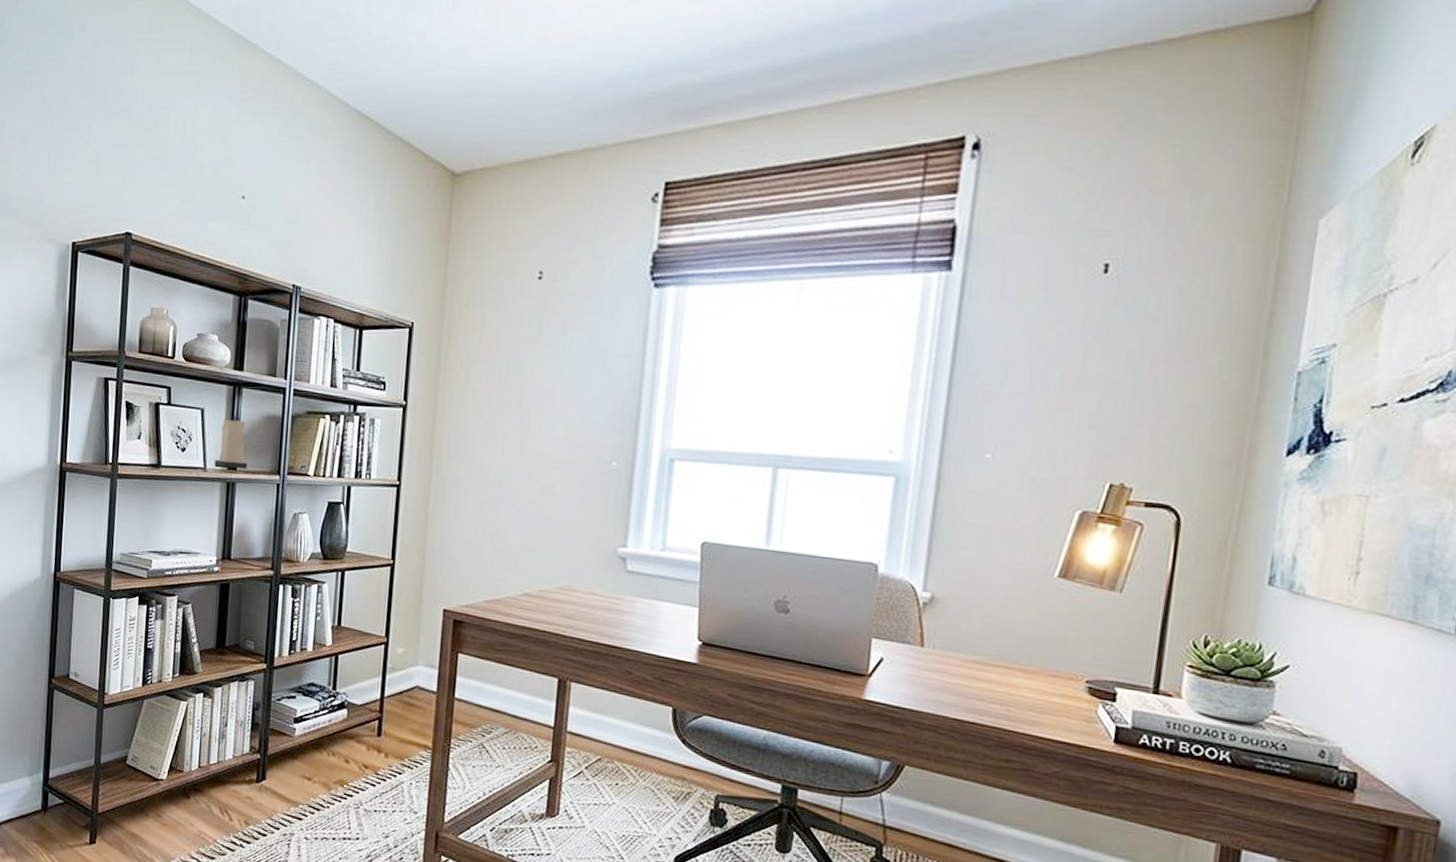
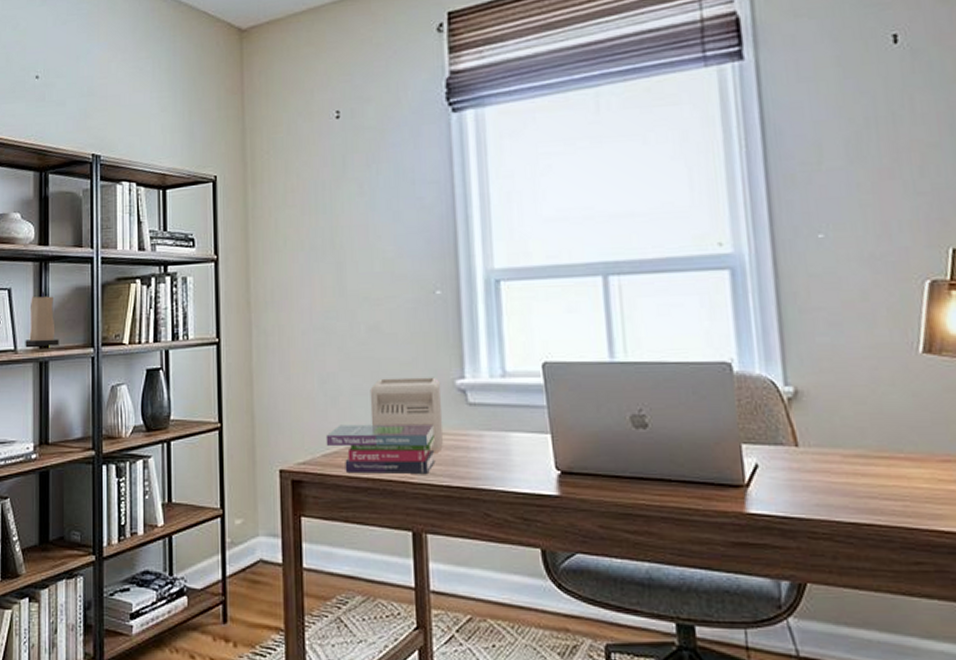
books: none [489,575,592,629] -> present [325,423,436,474]
desk organizer: none [533,537,604,613] -> present [370,377,444,454]

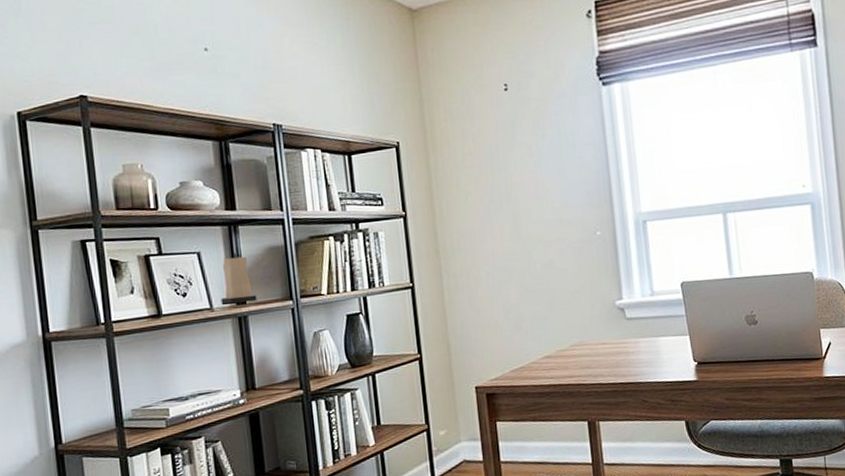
books: present [325,423,436,474] -> none [513,337,603,382]
desk organizer: present [370,377,444,454] -> none [547,300,609,360]

